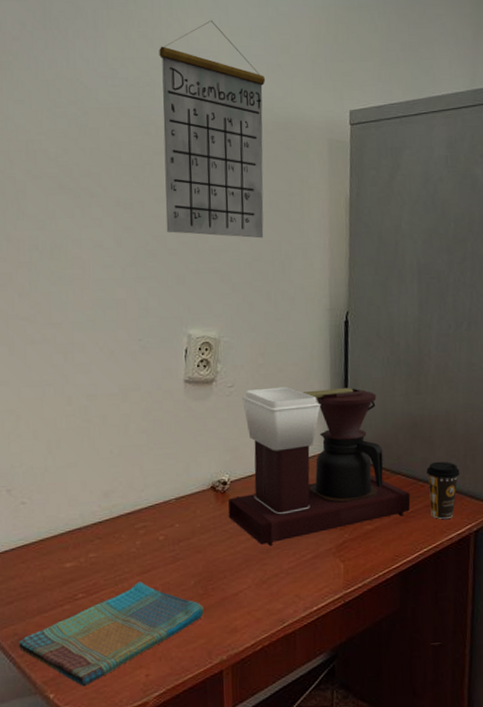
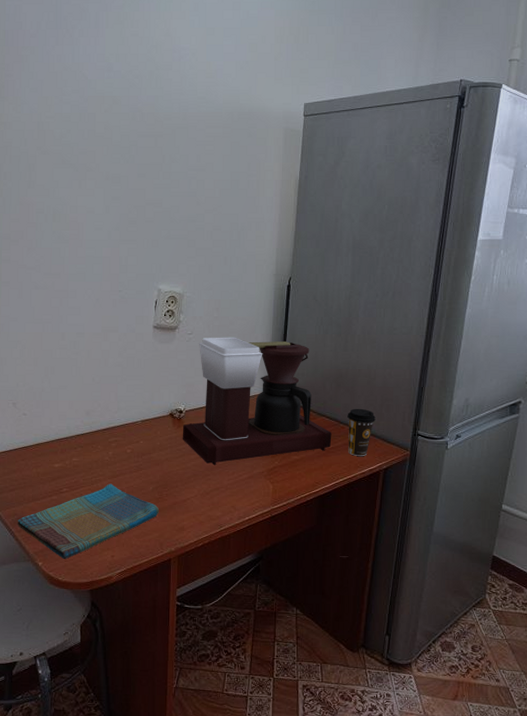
calendar: present [159,20,266,239] -> none [145,21,235,212]

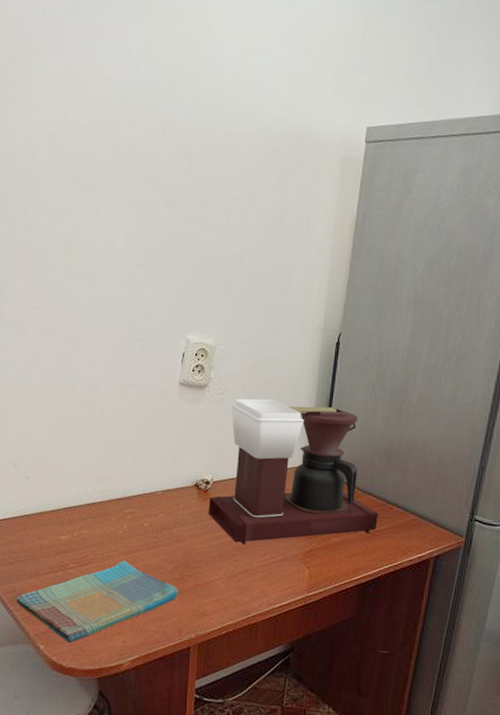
coffee cup: present [347,408,376,456] -> none [395,487,429,541]

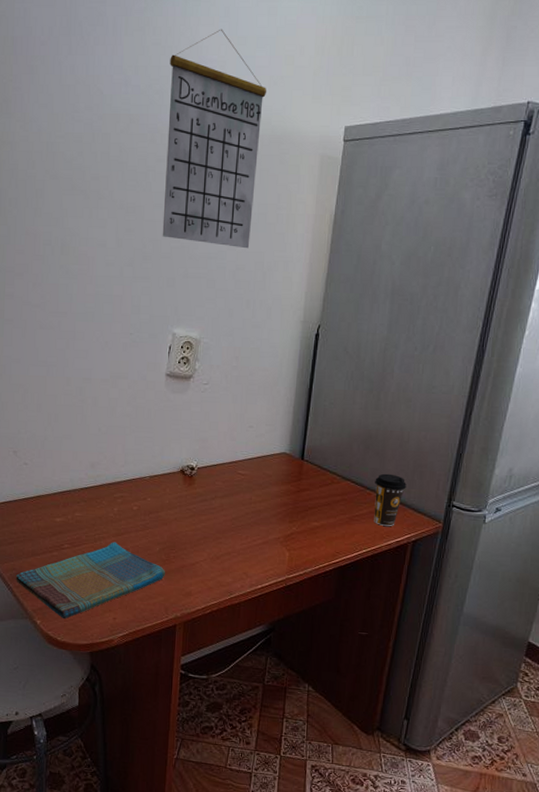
calendar: none [175,18,286,252] -> present [162,29,267,249]
coffee maker: present [208,398,378,545] -> none [193,388,357,529]
coffee cup: none [395,487,429,541] -> present [374,473,407,526]

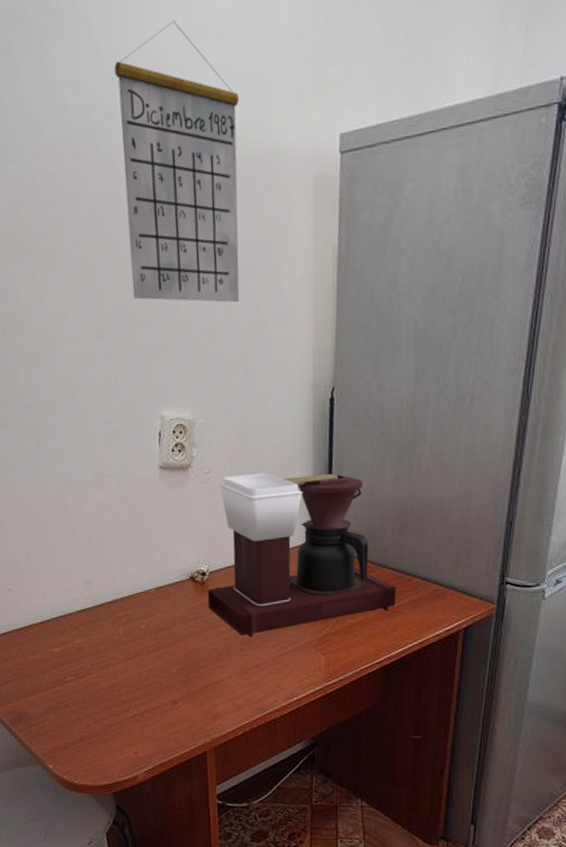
dish towel: present [16,542,166,619] -> none [18,667,188,759]
coffee maker: none [193,388,357,529] -> present [207,473,397,638]
coffee cup: present [374,473,407,526] -> none [415,554,452,615]

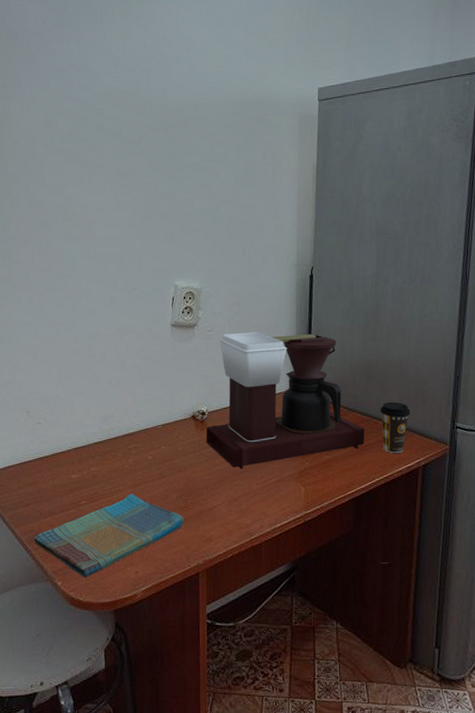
dish towel: none [18,667,188,759] -> present [34,493,185,577]
calendar: present [114,20,240,303] -> none [154,12,245,202]
coffee cup: none [415,554,452,615] -> present [380,401,411,453]

